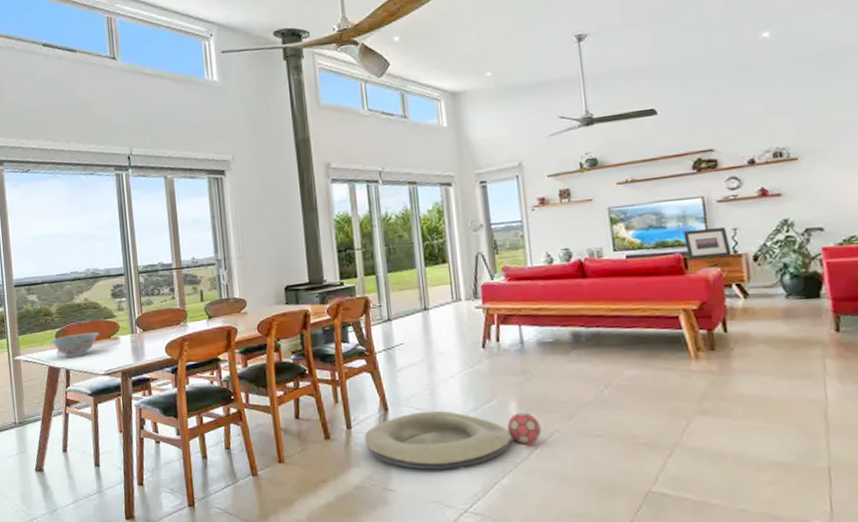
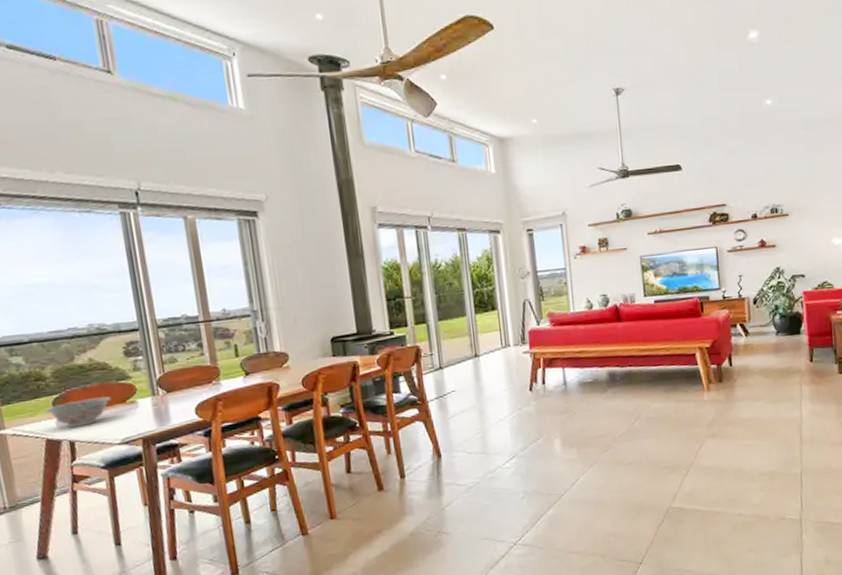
dog bed: present [364,410,512,470] -> none [418,453,557,510]
toy ball: present [507,412,542,445] -> none [552,448,582,478]
picture frame: present [683,226,732,261] -> none [700,273,738,304]

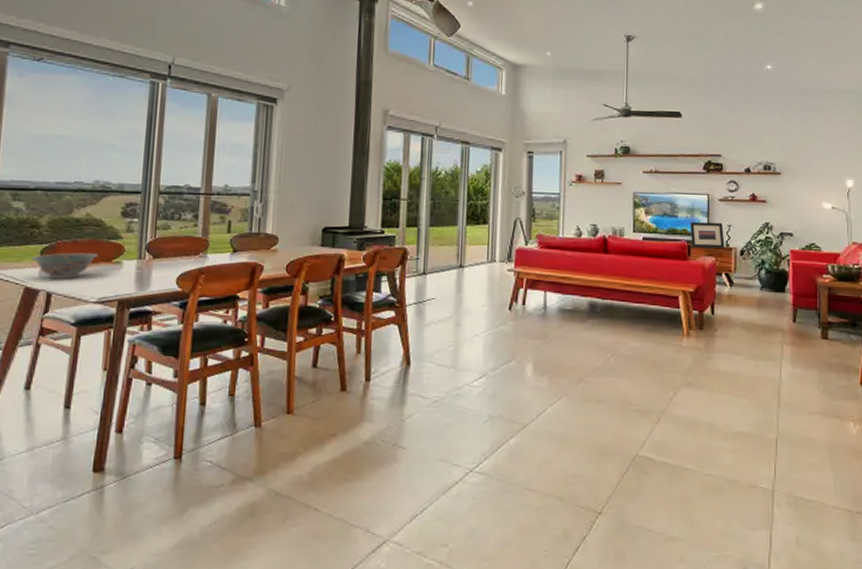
picture frame: none [700,273,738,304] -> present [690,222,725,249]

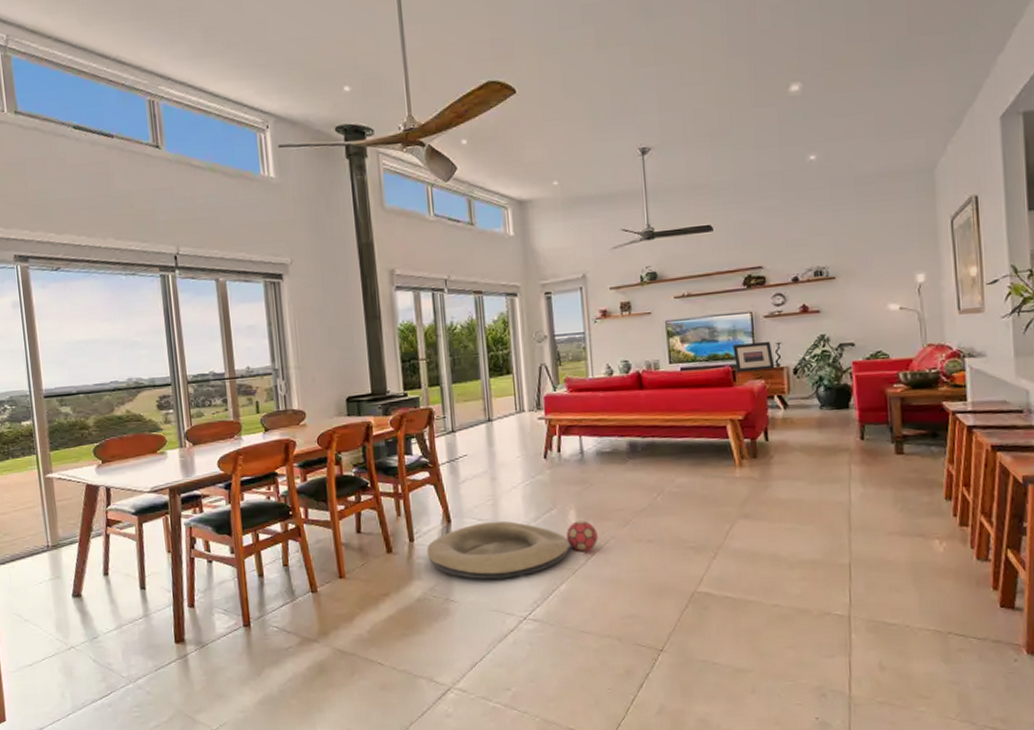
bowl: present [31,252,98,279] -> none [86,446,144,474]
dog bed: none [381,367,524,428] -> present [426,521,571,579]
toy ball: none [522,375,551,407] -> present [567,521,598,552]

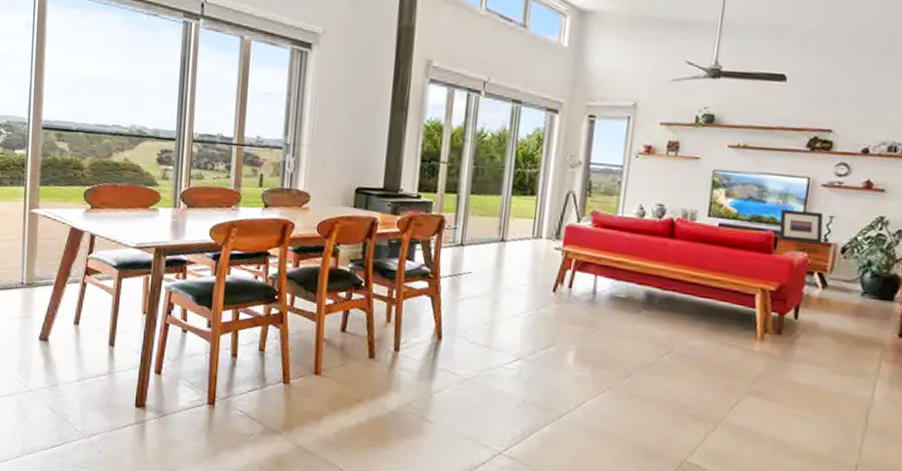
dog bed: present [426,521,571,579] -> none [410,345,563,409]
toy ball: present [567,521,598,552] -> none [560,363,594,398]

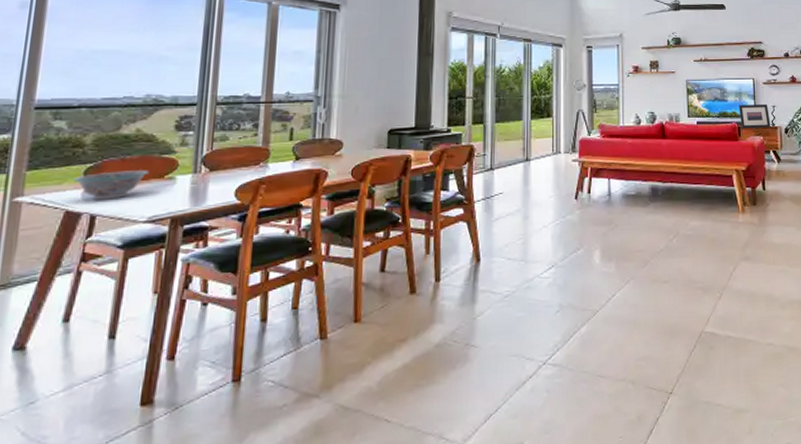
bowl: none [75,196,136,223] -> present [72,170,149,200]

